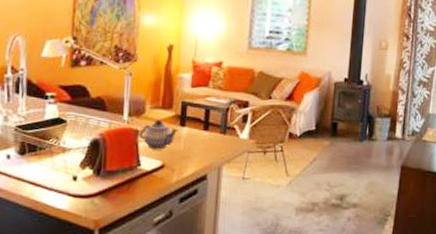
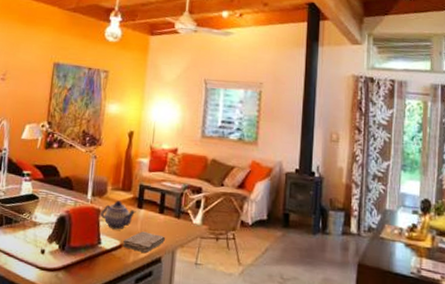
washcloth: none [164,150,210,171] -> present [122,231,165,253]

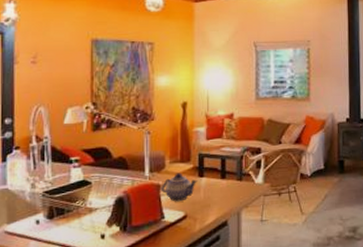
washcloth: present [122,231,165,253] -> none [186,198,229,219]

